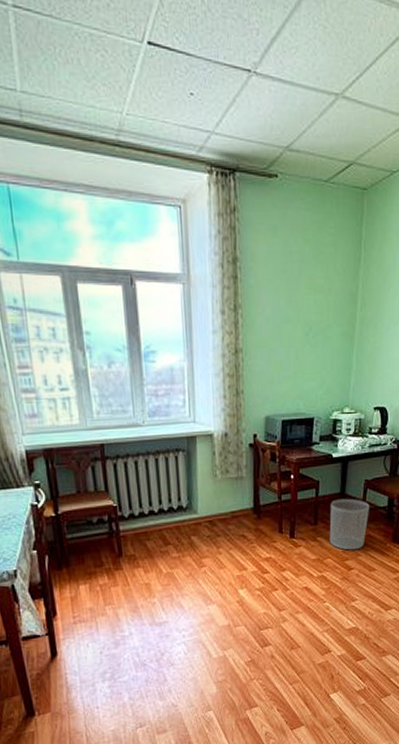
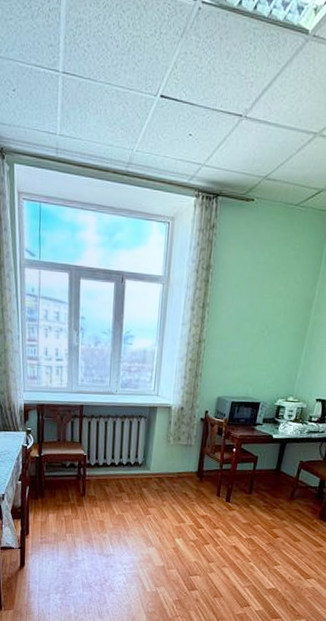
waste bin: present [329,498,370,551] -> none [260,474,302,521]

